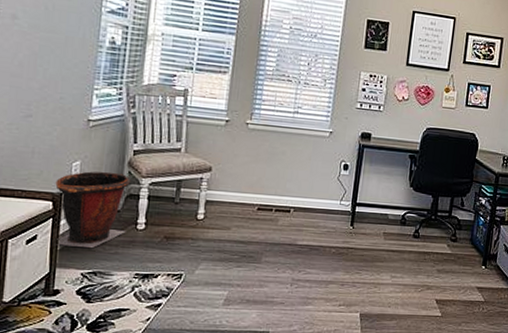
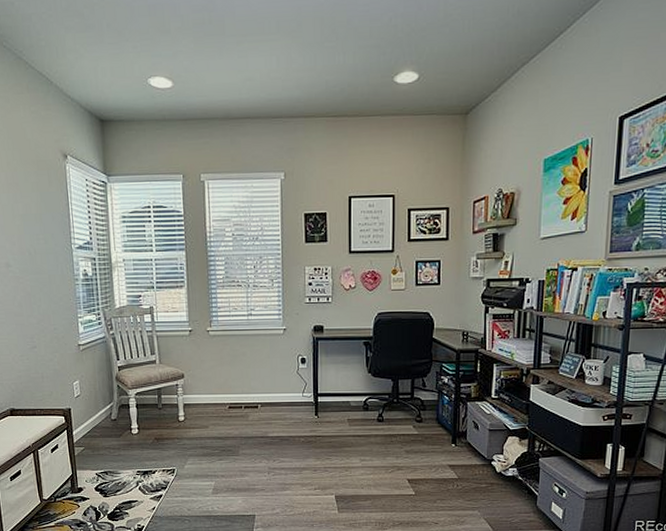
waste bin: present [55,171,131,249] -> none [63,388,124,453]

